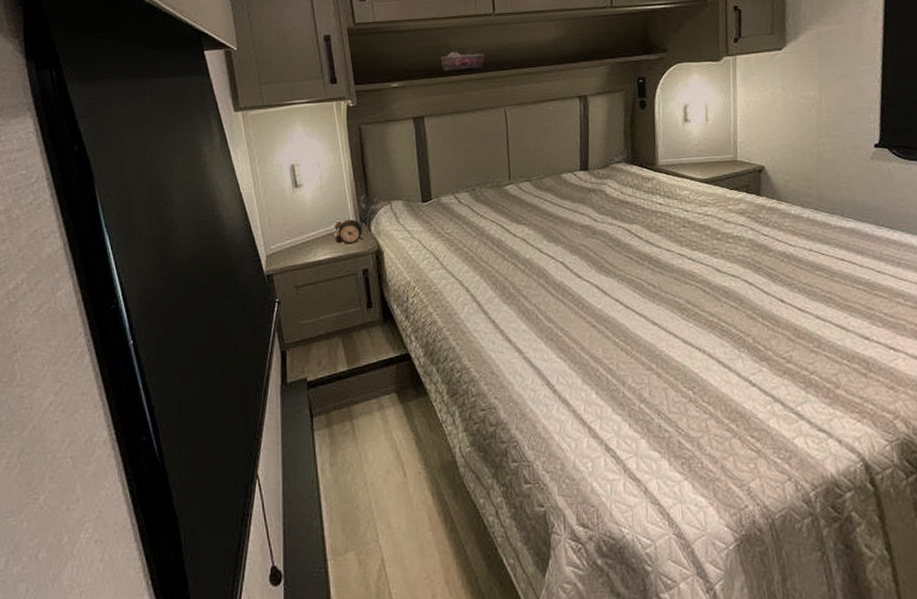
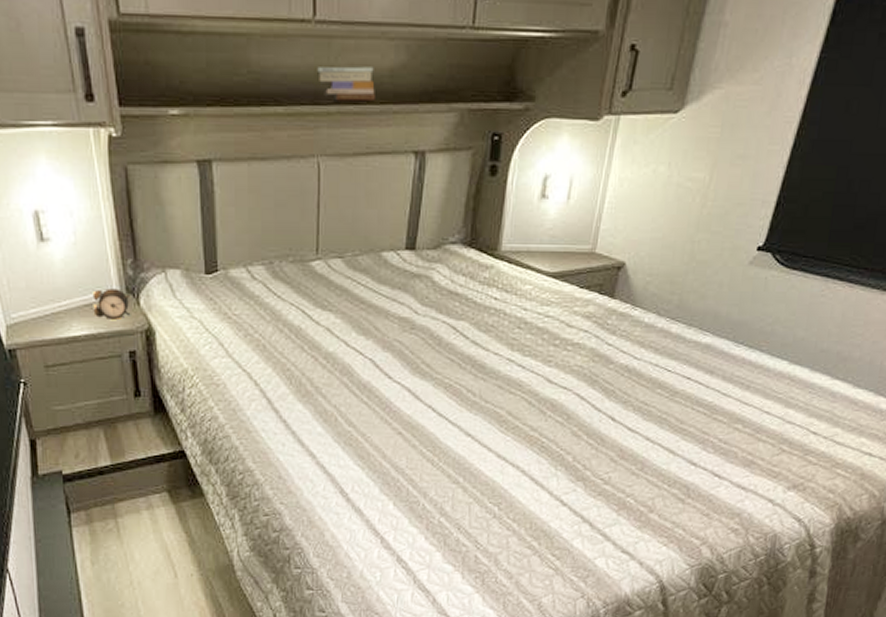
decorative basket: present [440,49,485,72] -> none [237,69,297,101]
books: none [499,40,545,68] -> present [317,66,377,103]

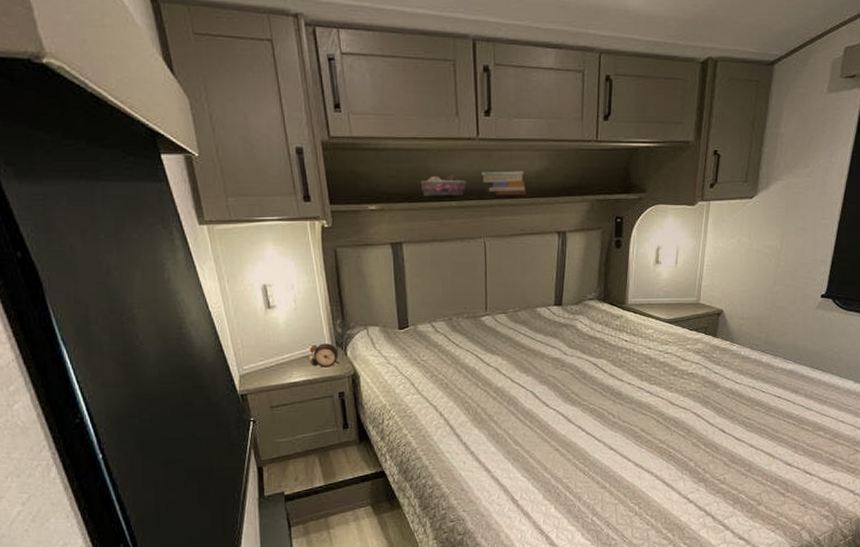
decorative basket: none [237,69,297,101] -> present [420,174,466,198]

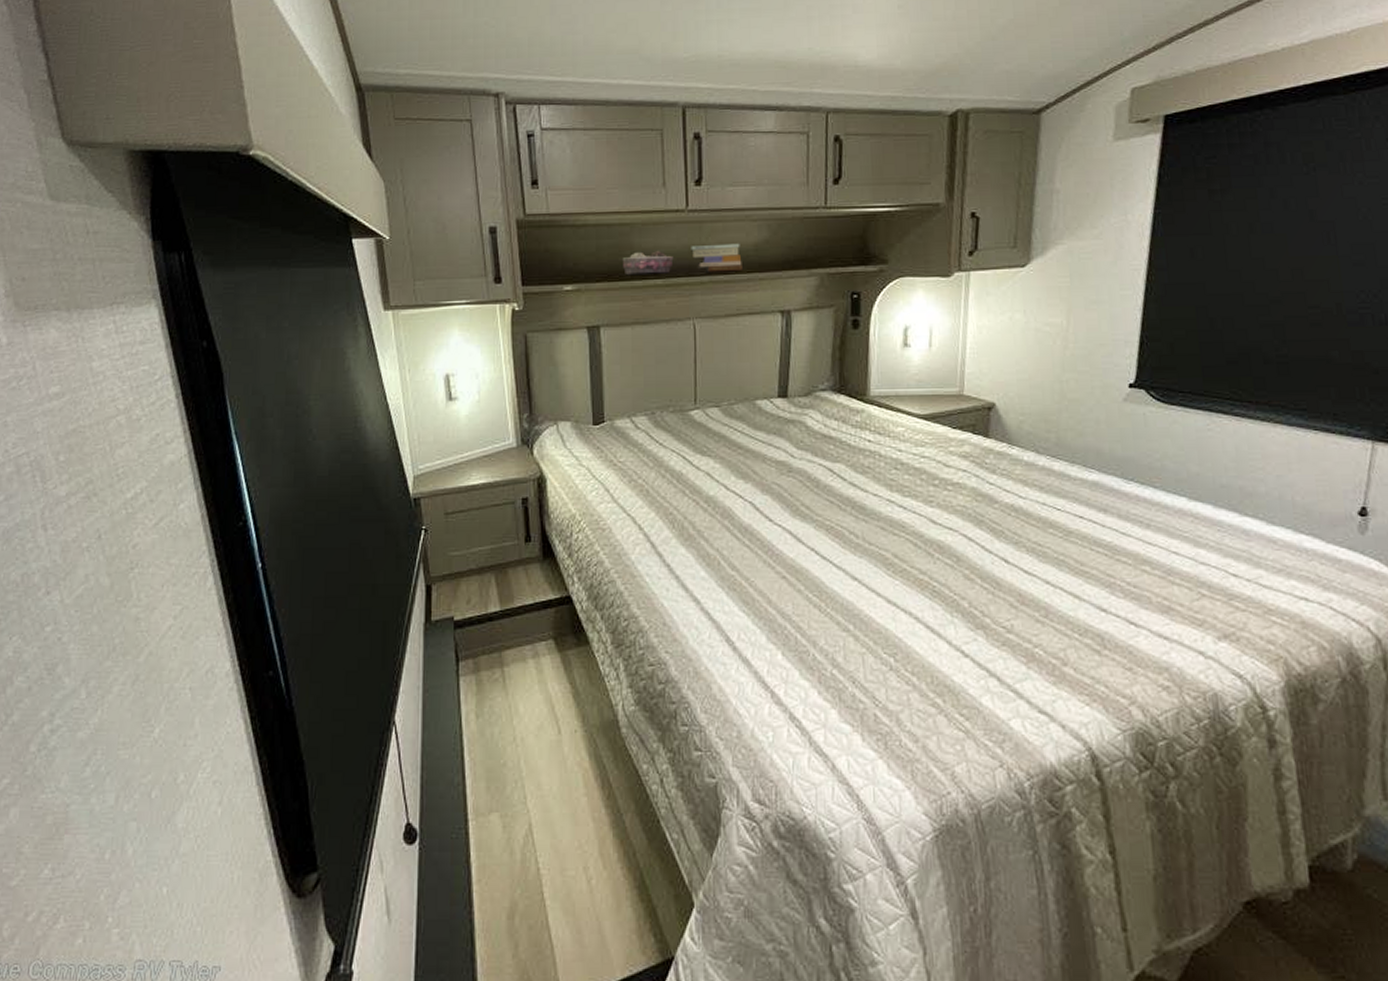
alarm clock: present [309,343,340,368] -> none [491,440,525,469]

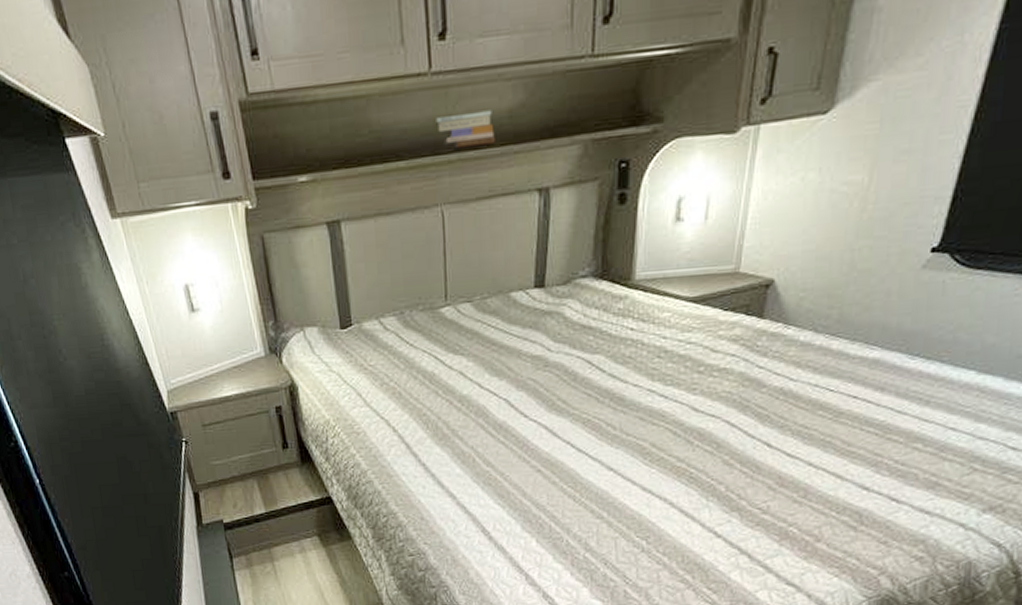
decorative basket: present [622,250,674,276] -> none [359,125,417,160]

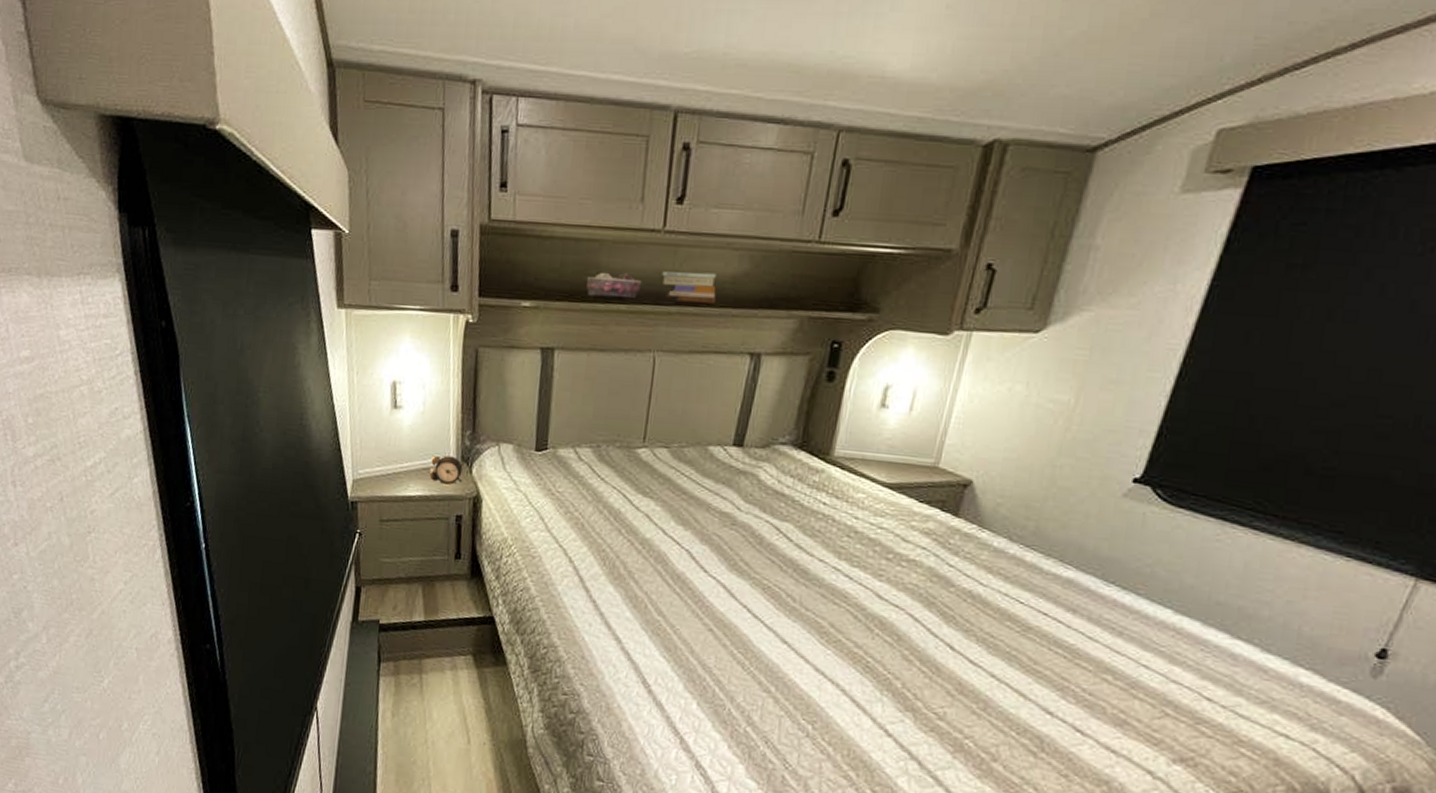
alarm clock: none [239,349,275,379] -> present [429,455,465,485]
decorative basket: none [359,125,417,160] -> present [586,272,642,300]

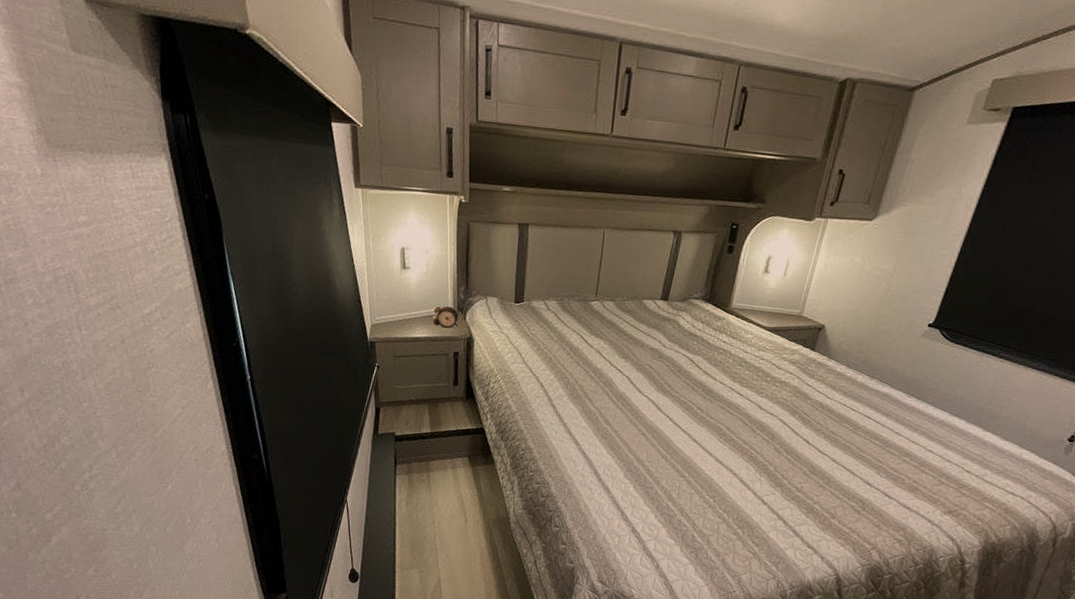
decorative basket: present [586,272,642,300] -> none [553,165,595,189]
books: present [661,271,717,306] -> none [609,167,650,194]

